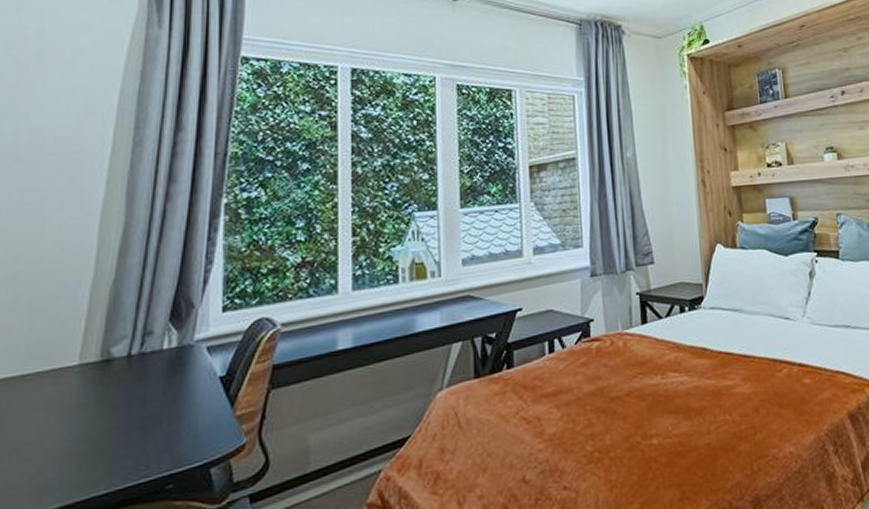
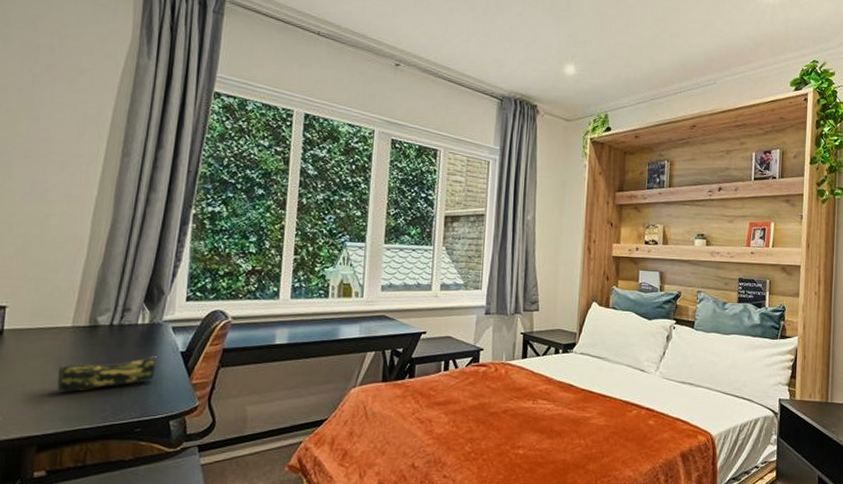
pencil case: none [62,387,191,451] -> present [57,356,158,391]

